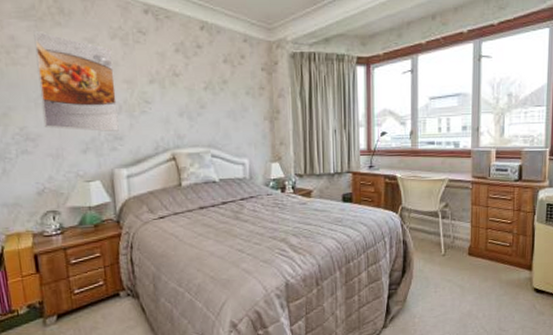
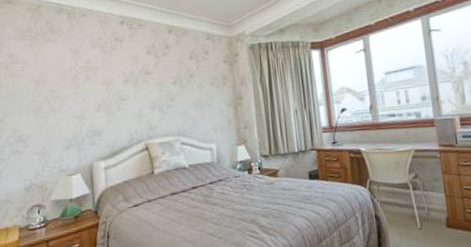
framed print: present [33,30,119,132] -> none [28,47,98,130]

